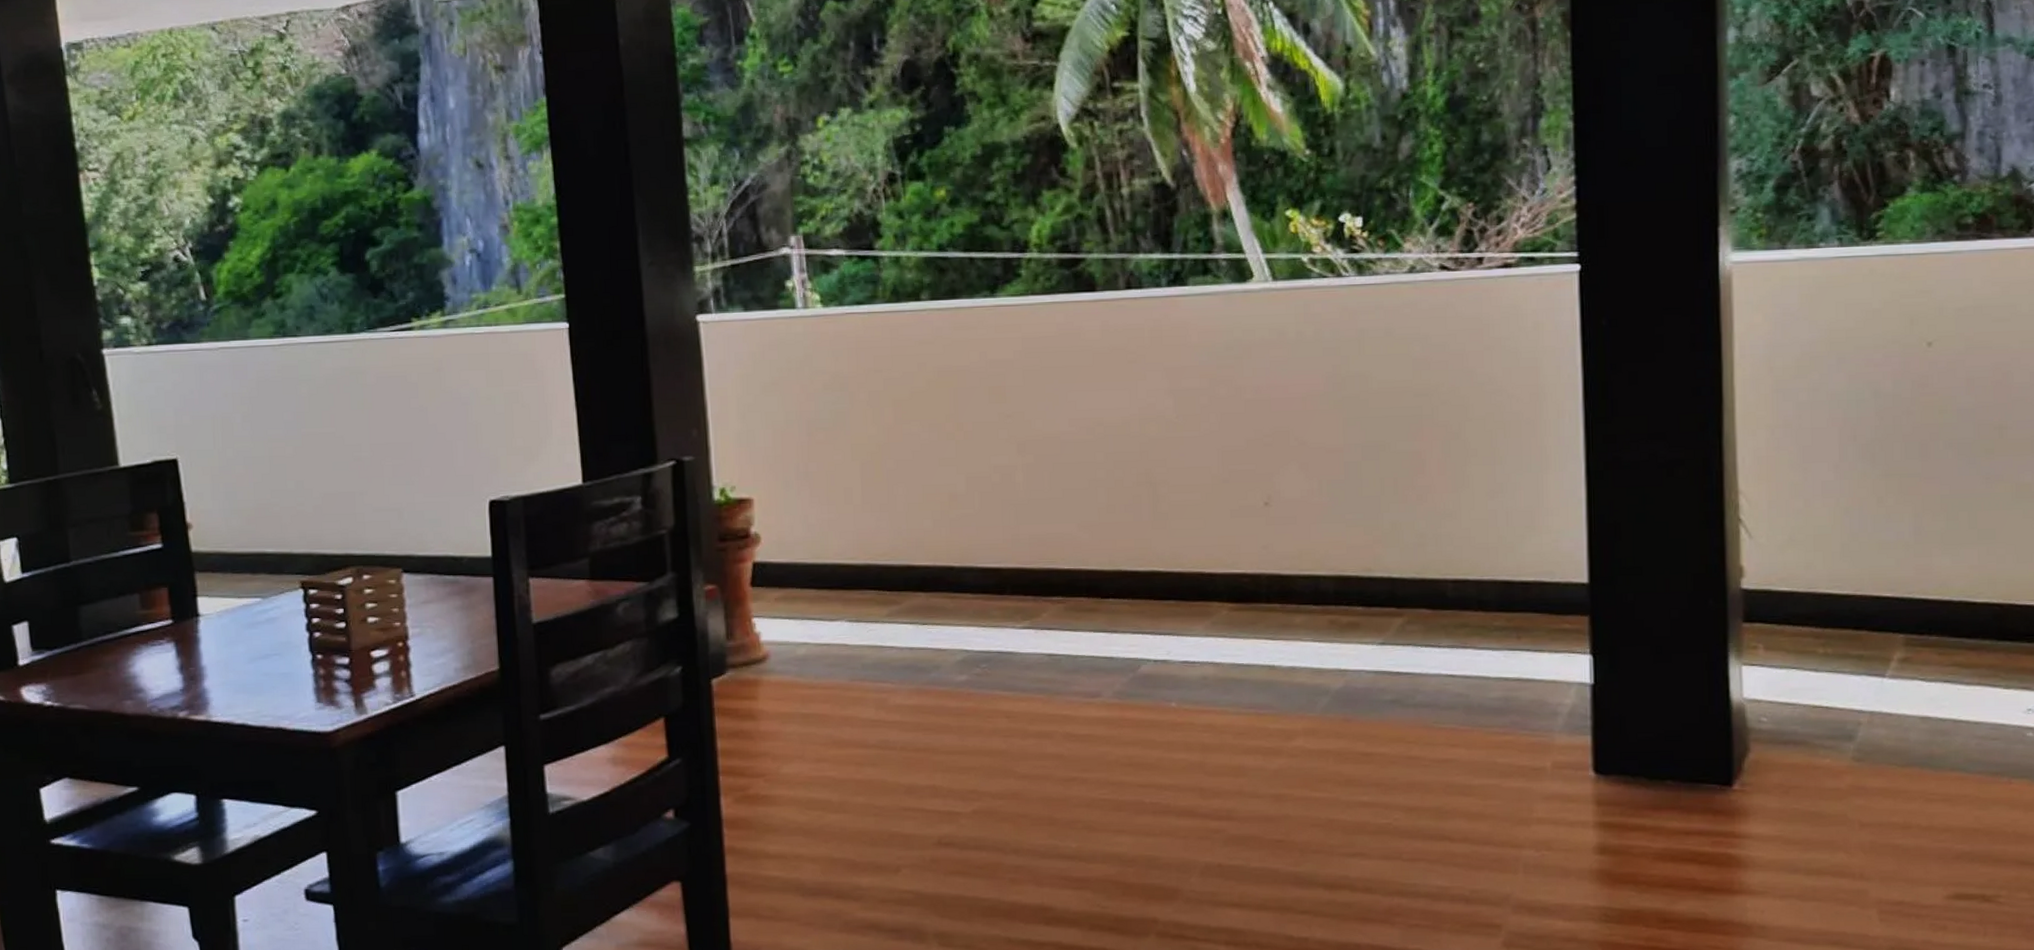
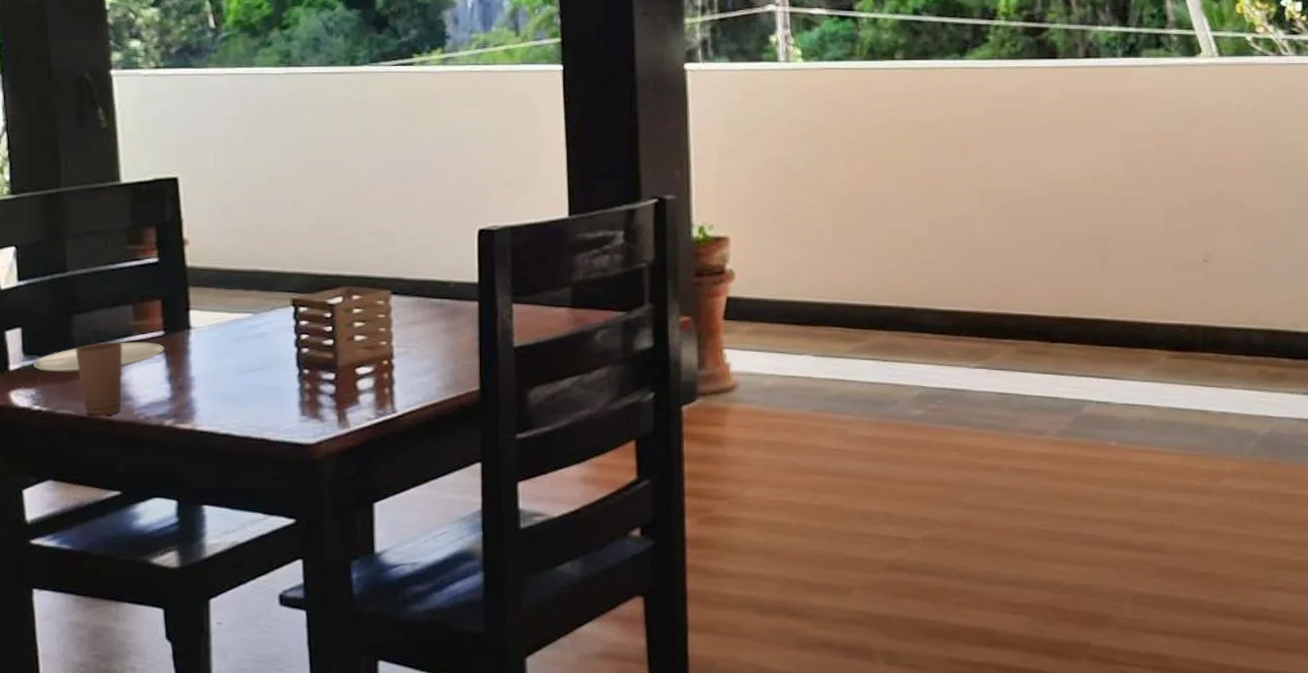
plate: none [42,632,174,667] -> present [33,342,164,373]
cup: none [84,633,134,712] -> present [76,342,122,418]

